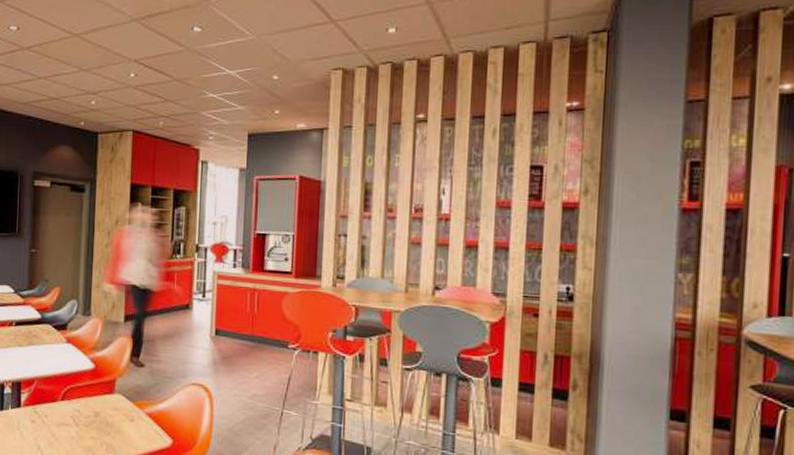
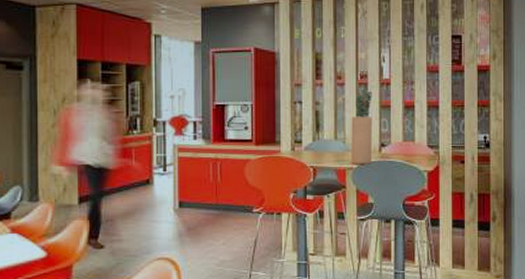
vase: none [399,220,428,309] -> present [351,85,372,165]

